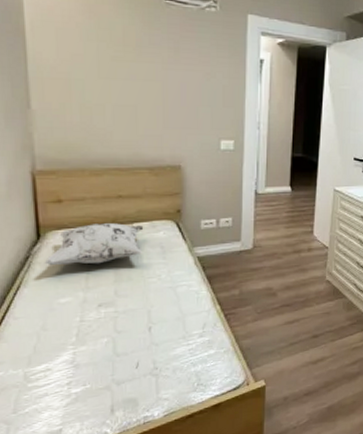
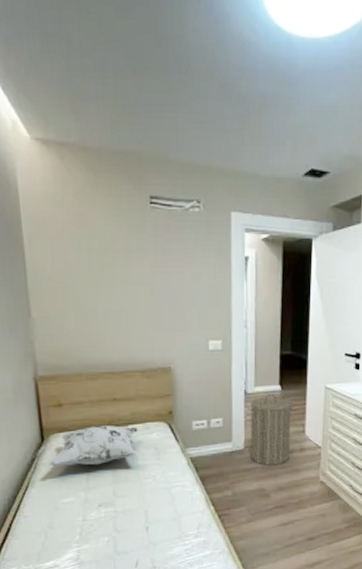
laundry hamper: none [256,195,303,265] -> present [246,394,294,466]

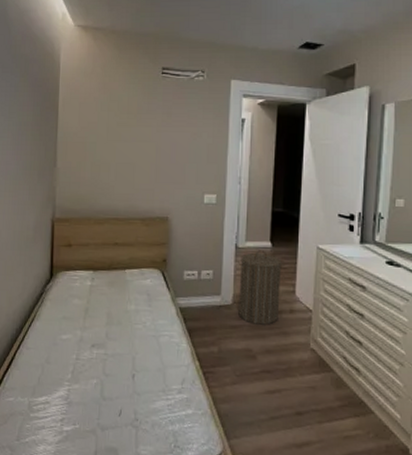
decorative pillow: present [48,425,138,468] -> none [53,267,134,306]

